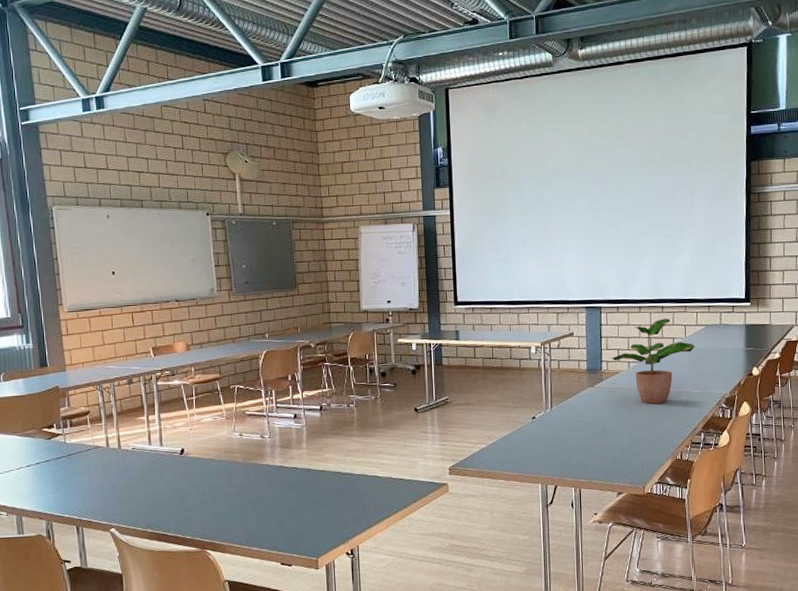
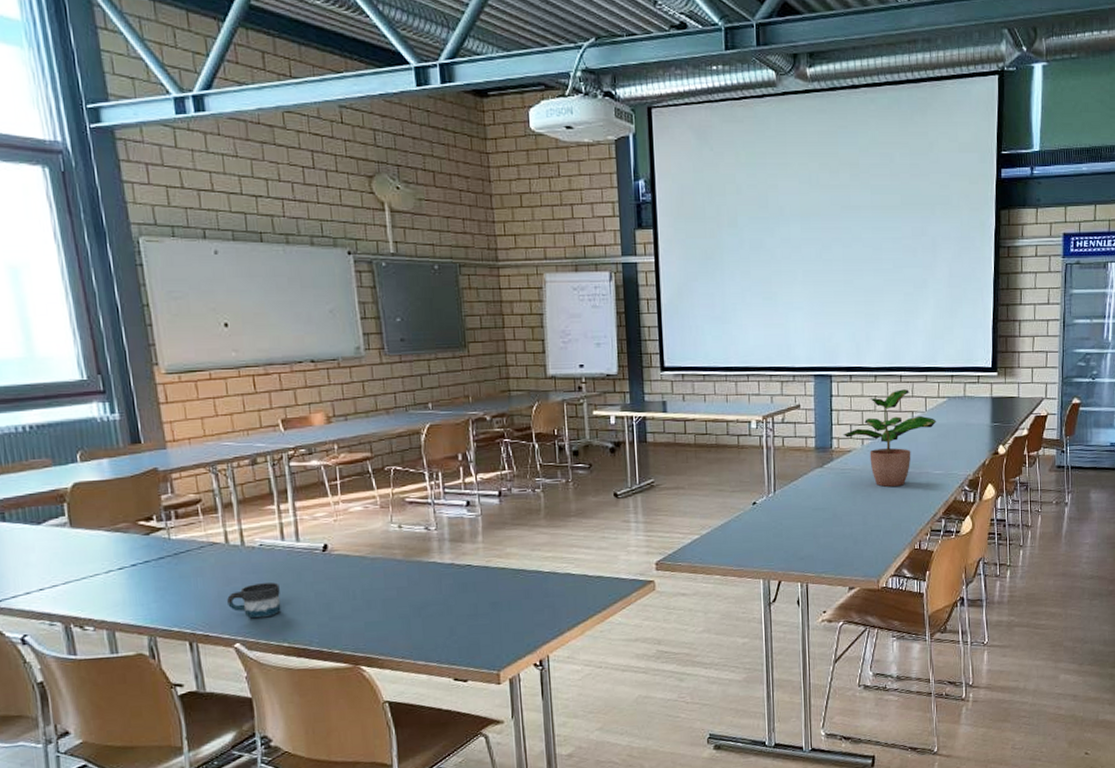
mug: none [106,479,147,509] -> present [227,582,281,619]

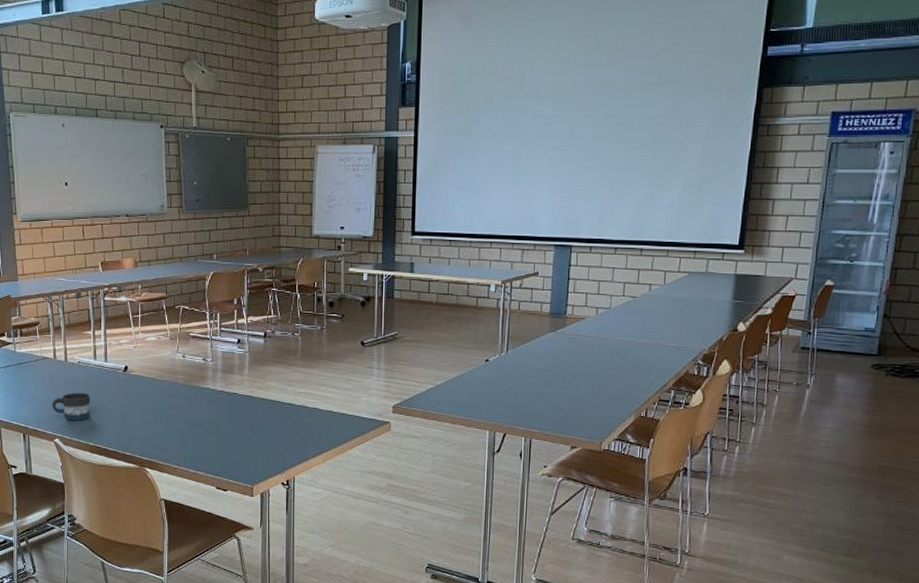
potted plant: present [843,389,937,487] -> none [578,262,675,355]

